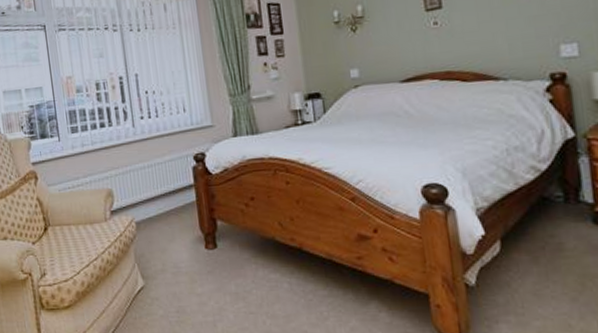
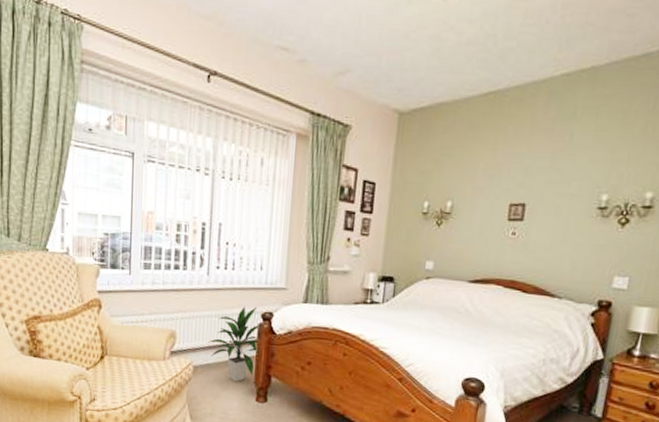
indoor plant: none [144,150,197,232] -> present [207,306,258,382]

